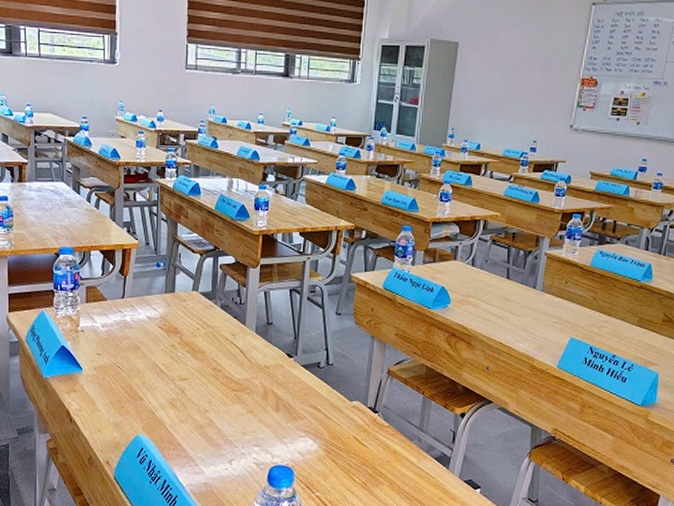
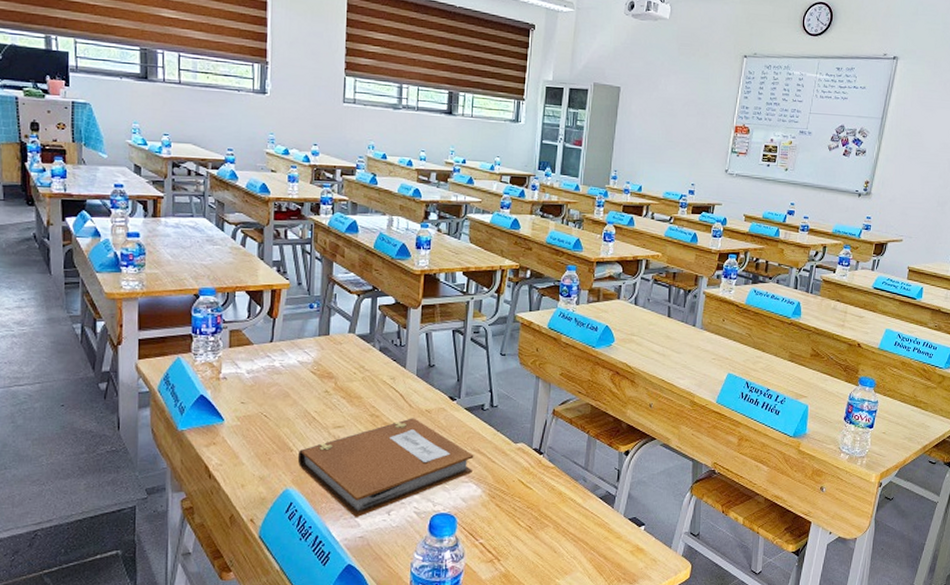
notebook: none [147,373,311,466] -> present [297,418,474,518]

